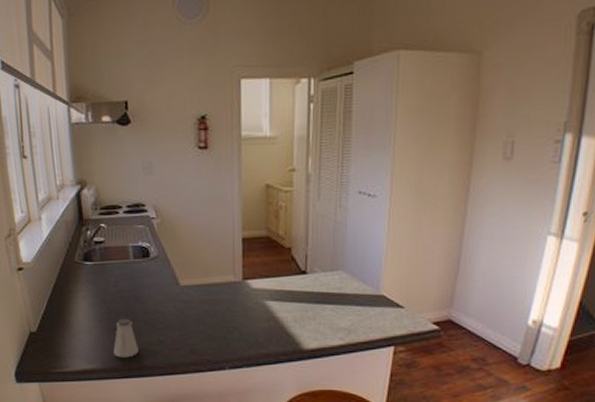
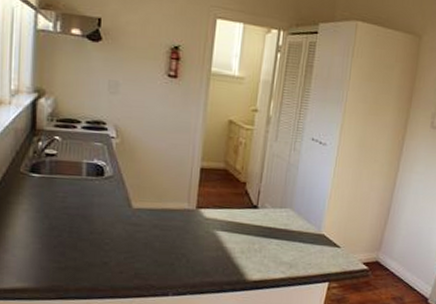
saltshaker: present [113,318,139,358] -> none [51,236,79,278]

